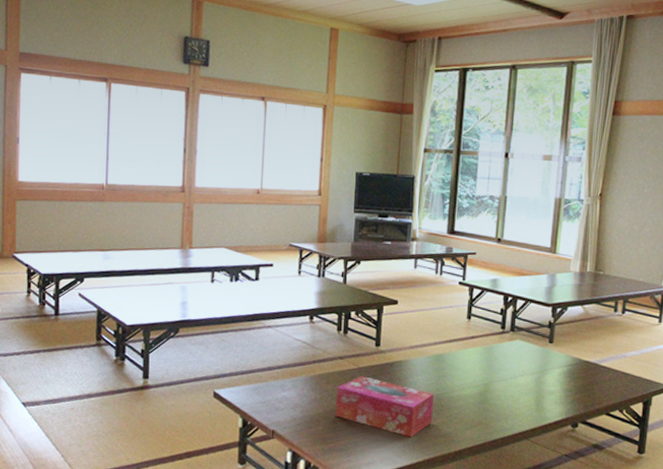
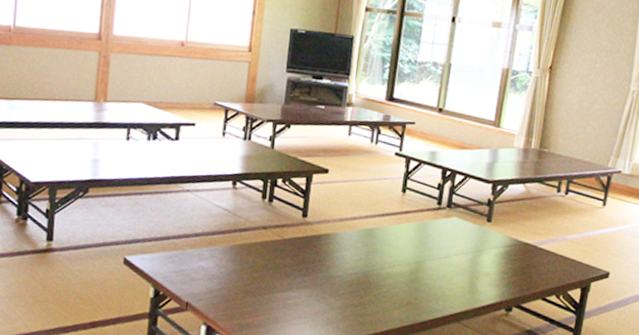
tissue box: present [335,376,434,438] -> none [255,248,362,316]

